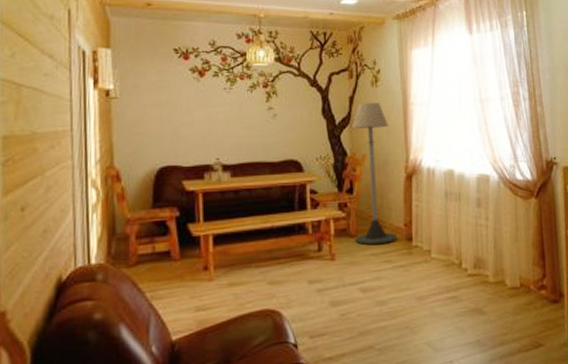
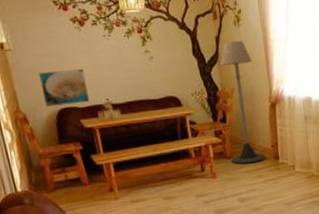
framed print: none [143,123,197,164] -> present [38,69,90,107]

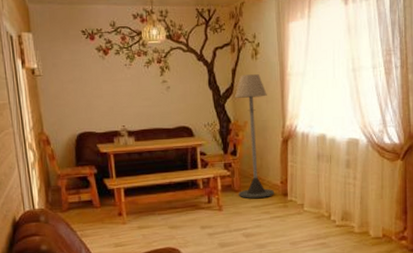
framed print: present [38,69,90,107] -> none [63,96,107,130]

